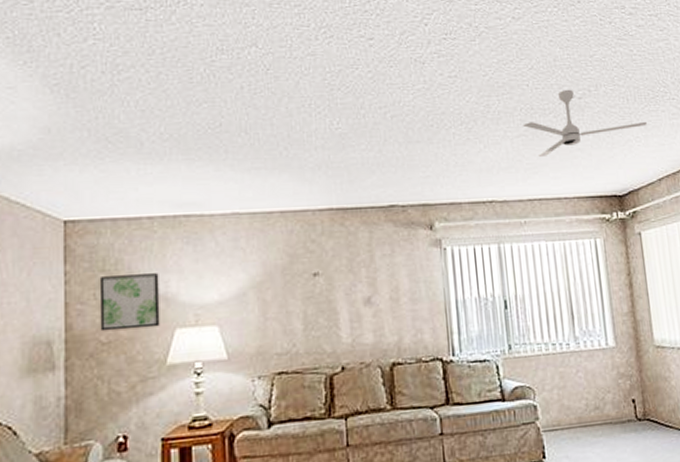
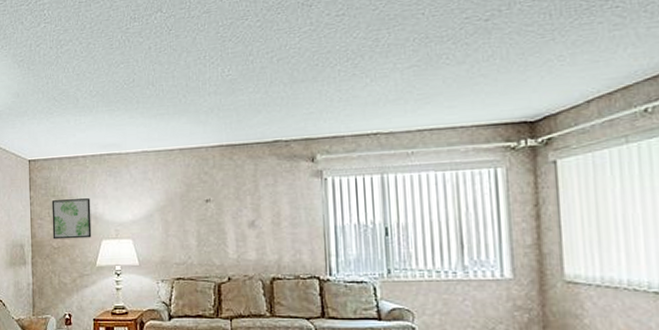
ceiling fan: present [523,89,648,156] -> none [415,12,577,86]

